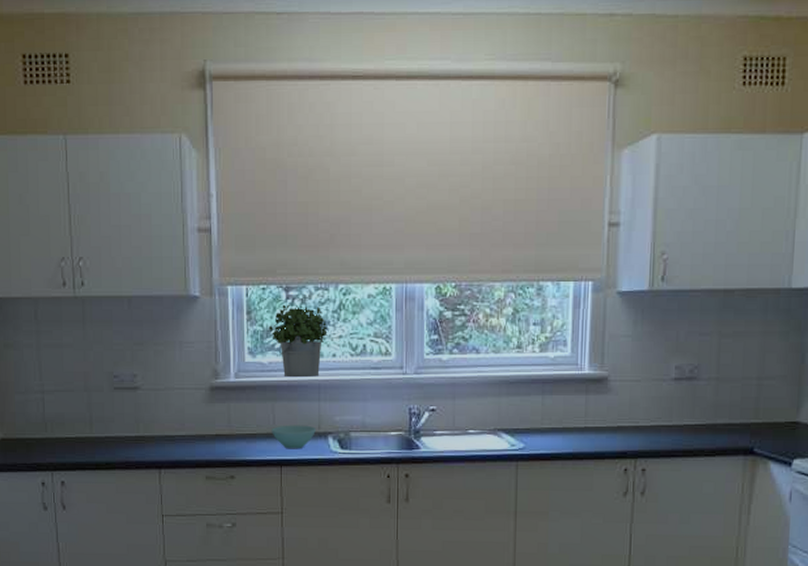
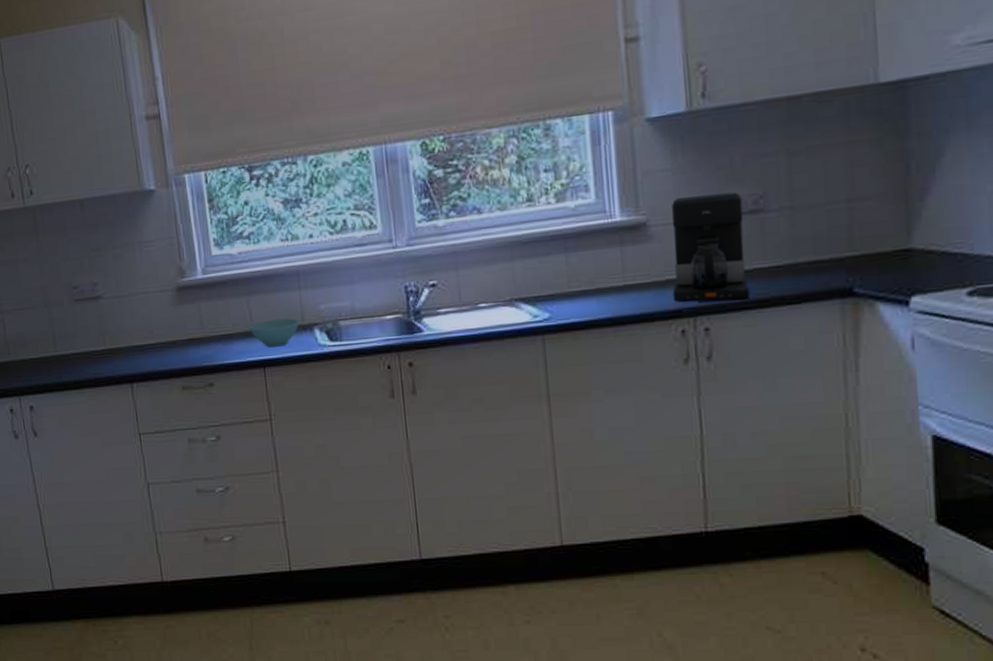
potted plant: present [268,304,328,378] -> none [233,184,301,268]
coffee maker: none [621,361,682,449] -> present [671,192,750,303]

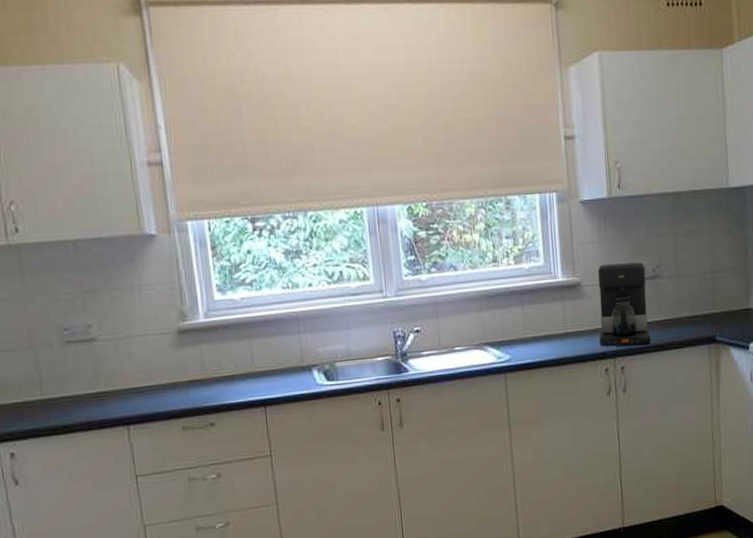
bowl: present [249,318,299,347] -> none [251,360,299,388]

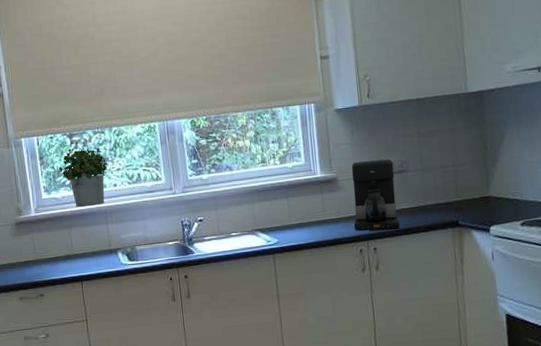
potted plant: none [236,235,302,313] -> present [58,147,108,208]

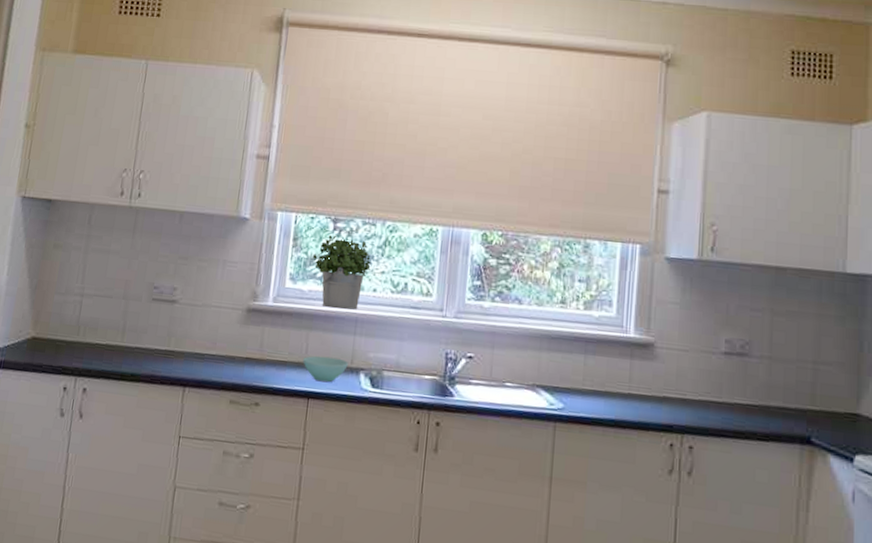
bowl: none [70,245,107,267] -> present [303,355,348,383]
coffee maker: present [351,159,400,232] -> none [666,329,732,428]

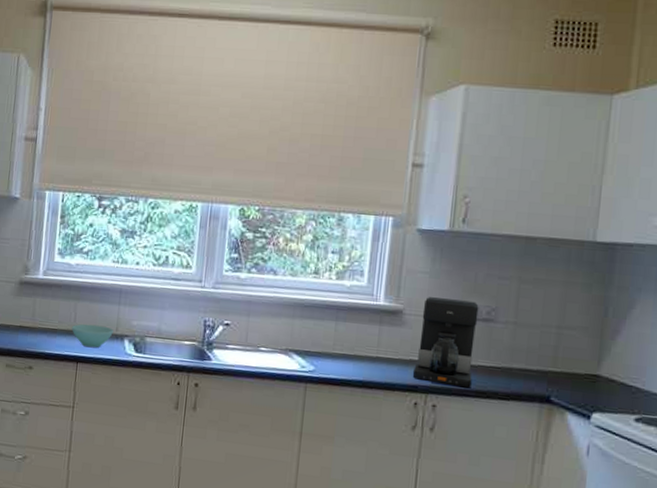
potted plant: present [311,234,371,310] -> none [78,212,134,282]
coffee maker: none [666,329,732,428] -> present [412,297,479,388]

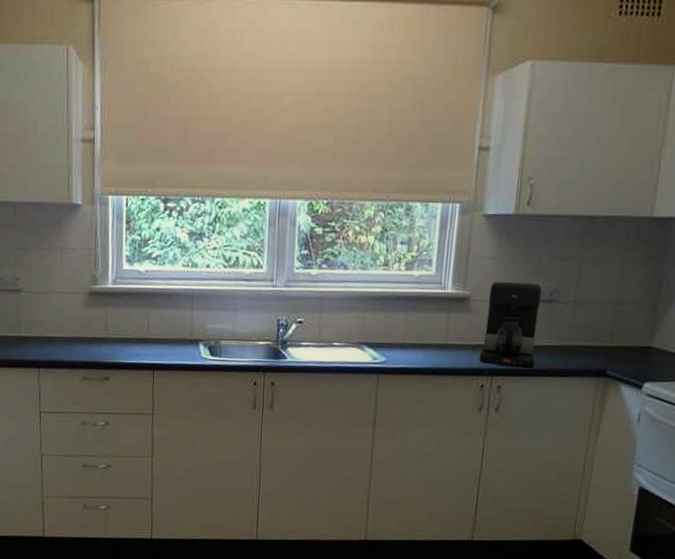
bowl: present [72,324,113,348] -> none [146,331,188,355]

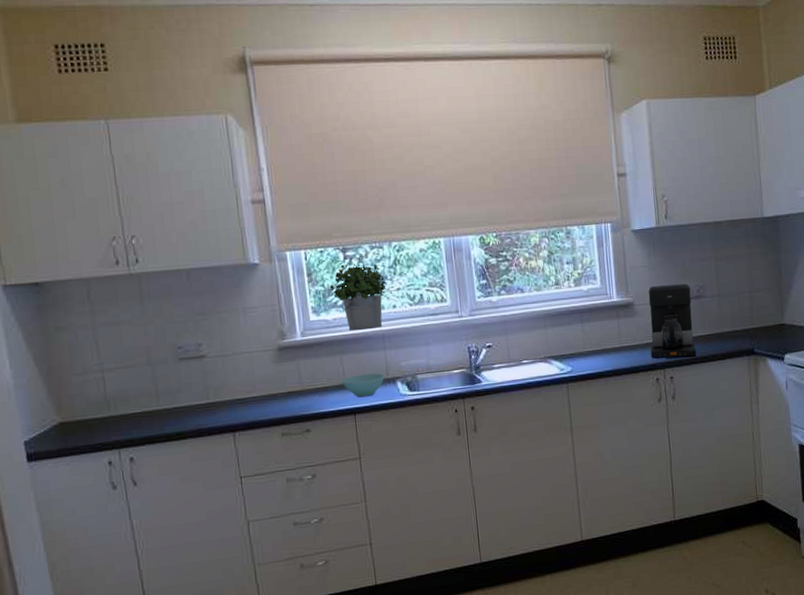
potted plant: none [145,215,203,287] -> present [329,263,387,331]
bowl: none [146,331,188,355] -> present [342,373,384,398]

